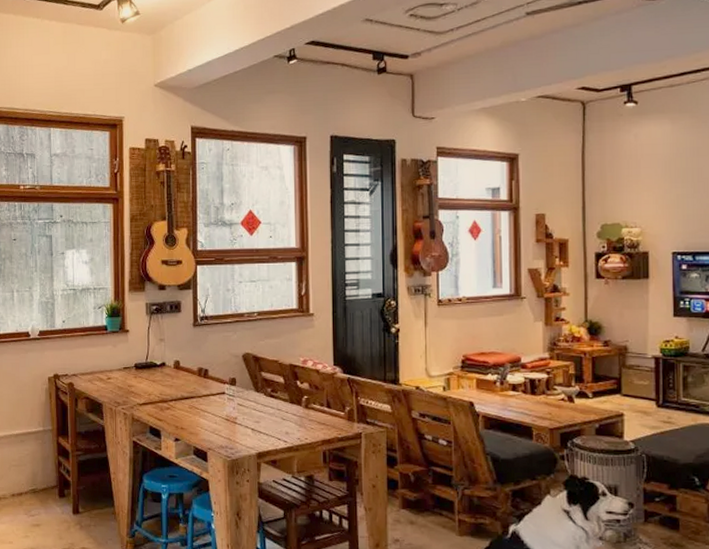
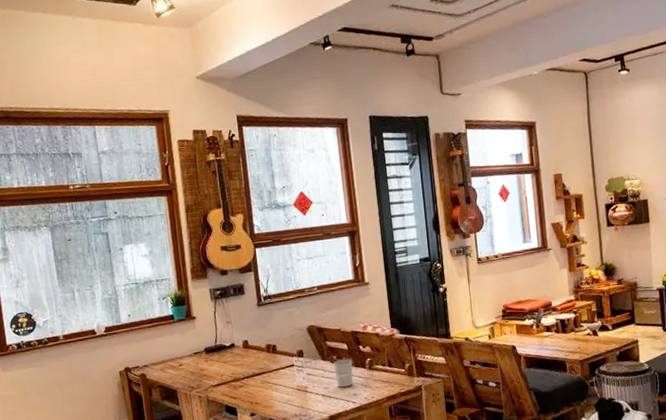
cup: none [267,394,288,424] -> present [333,359,353,388]

